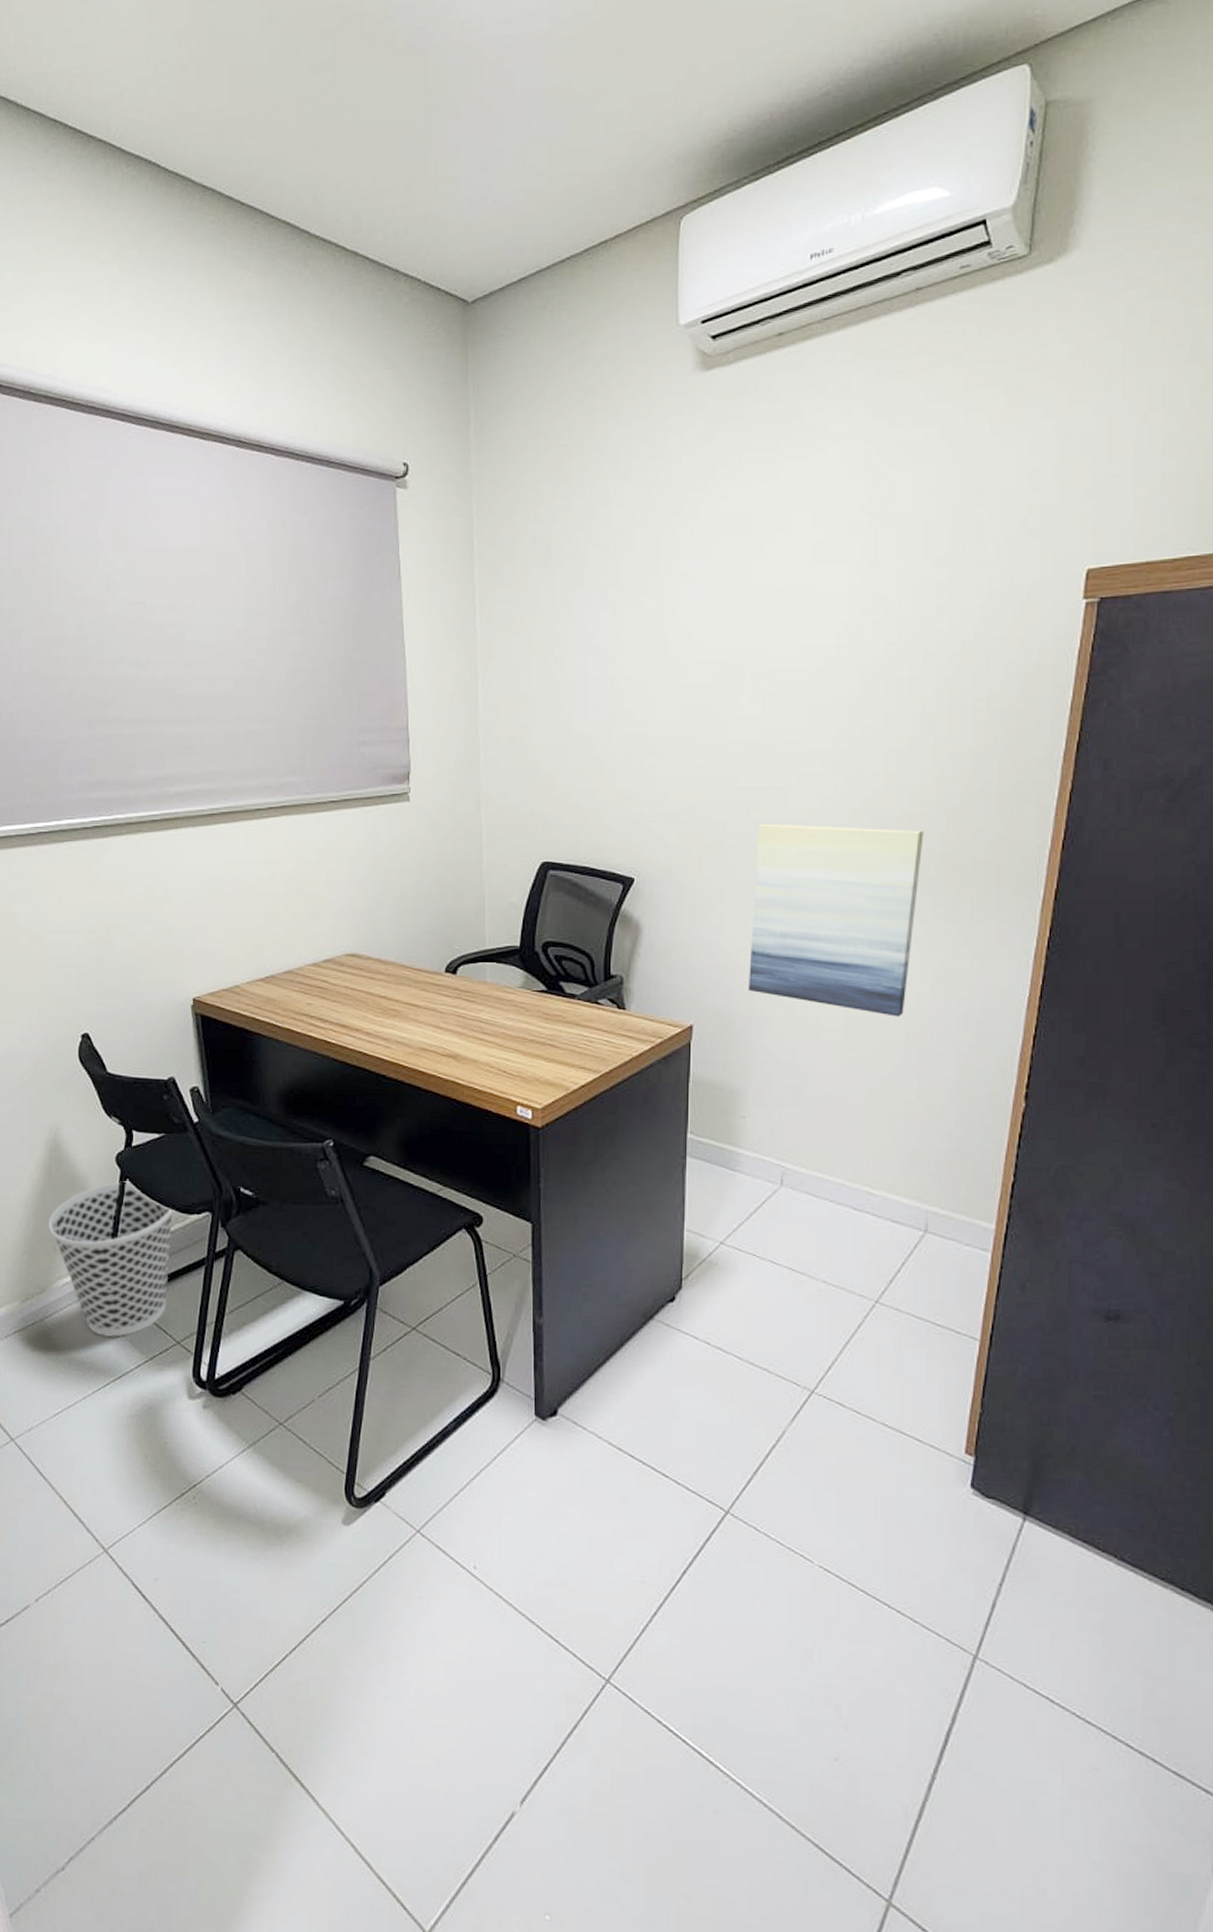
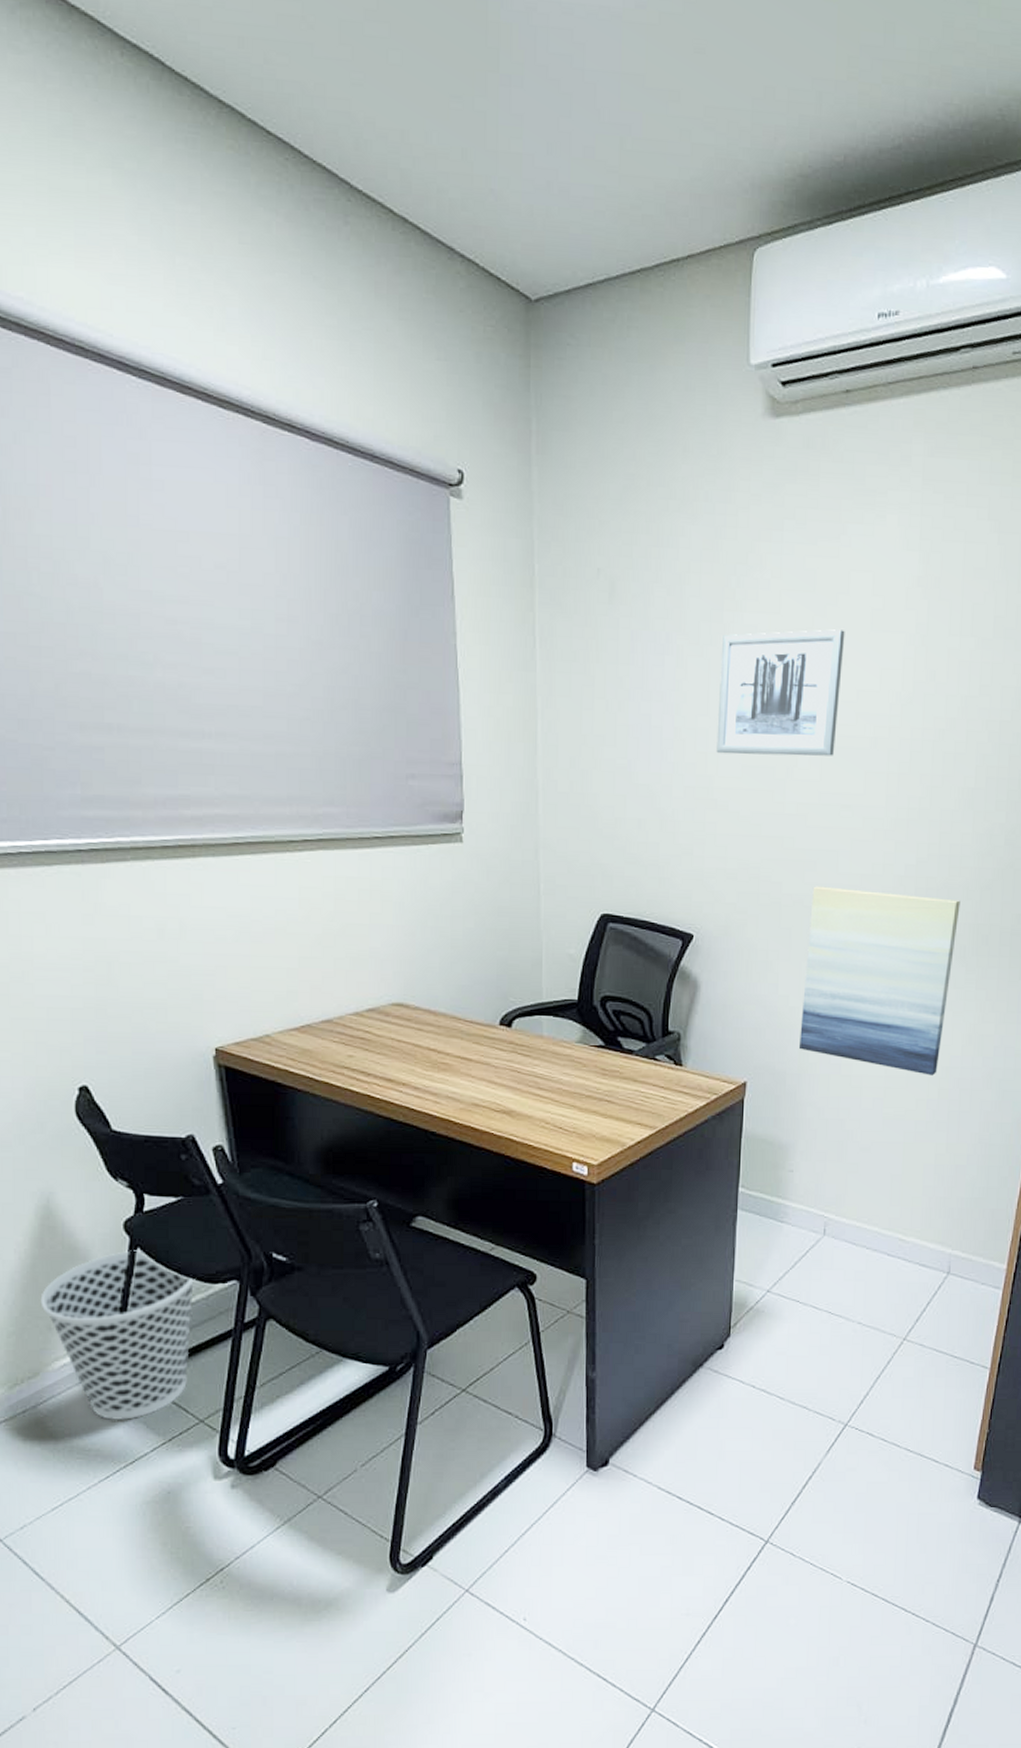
wall art: none [654,566,785,699] -> present [716,629,845,756]

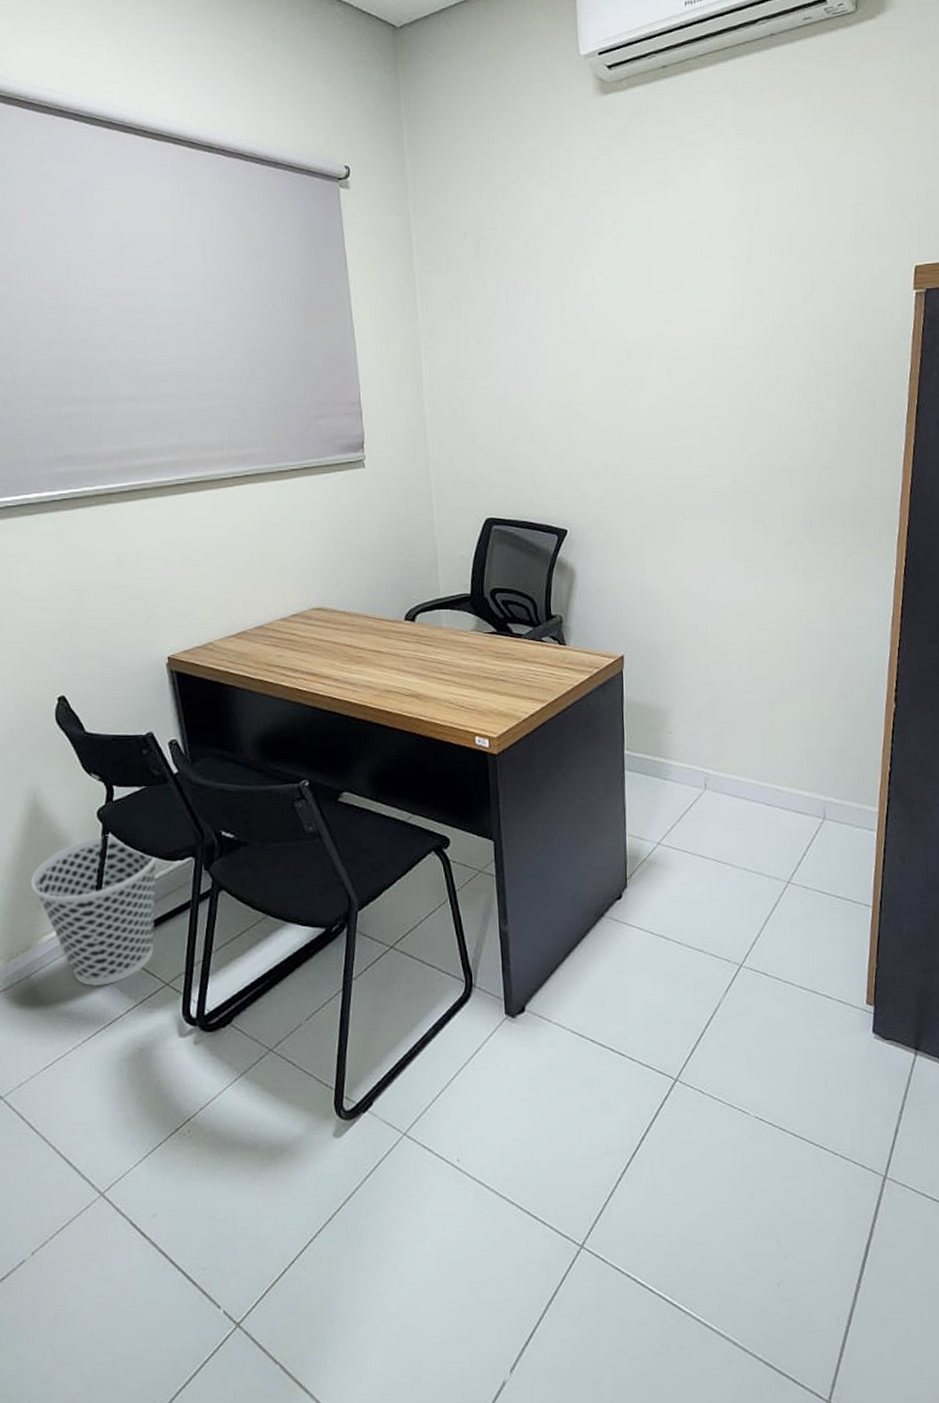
wall art: present [716,629,845,756] -> none [573,261,680,374]
wall art: present [799,886,961,1076] -> none [668,479,803,639]

